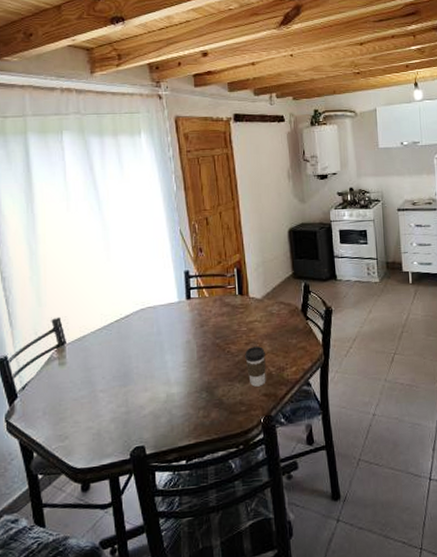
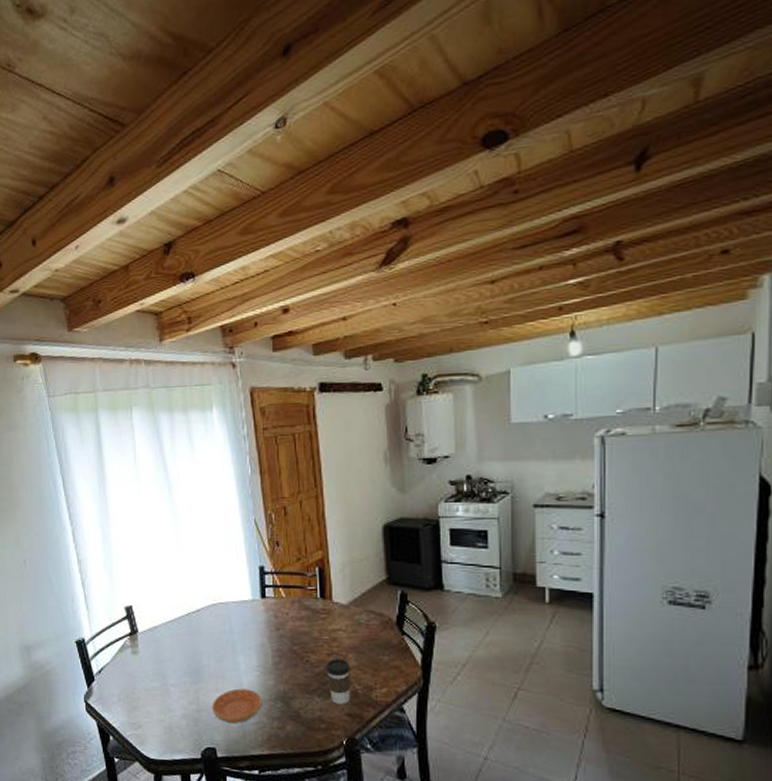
saucer: none [140,384,189,419] -> present [211,688,262,723]

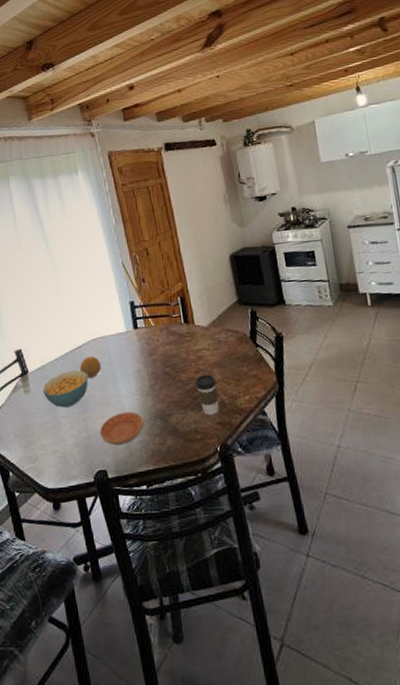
cereal bowl: none [152,636,205,676] -> present [42,370,89,408]
fruit: none [195,623,221,647] -> present [79,356,102,378]

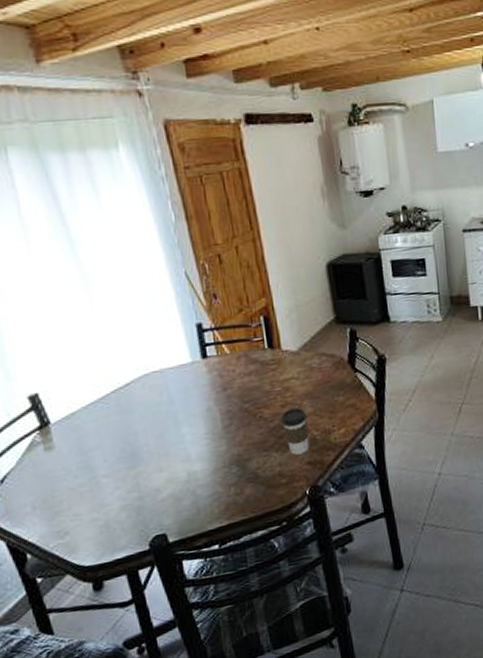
cereal bowl: present [42,370,89,408] -> none [72,415,140,465]
fruit: present [79,356,102,378] -> none [126,396,158,424]
saucer: present [99,411,144,445] -> none [156,460,215,503]

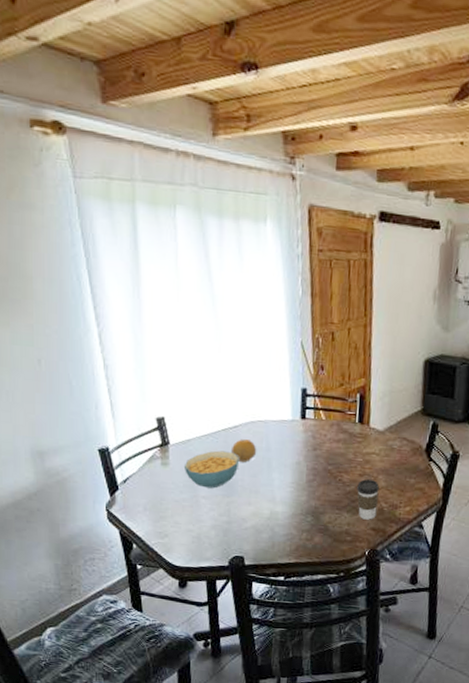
cereal bowl: none [72,415,140,465] -> present [183,450,240,489]
fruit: none [126,396,158,424] -> present [230,439,257,462]

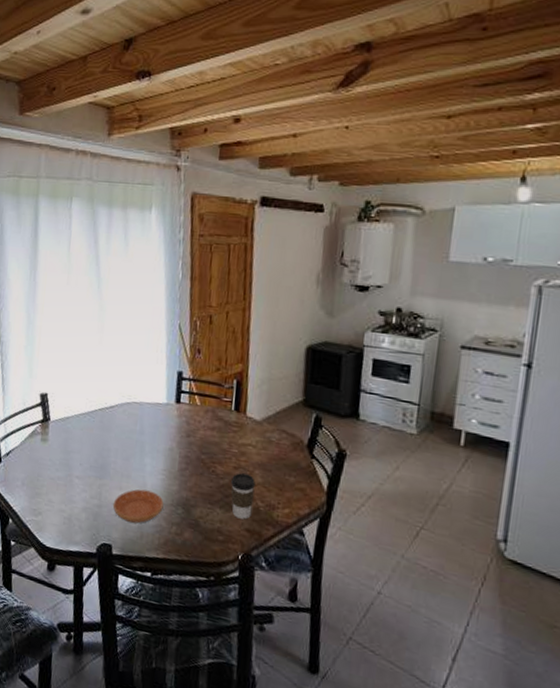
cereal bowl: present [183,450,240,489] -> none [61,430,114,469]
fruit: present [230,439,257,462] -> none [105,420,131,444]
saucer: none [242,502,293,534] -> present [113,489,164,524]

